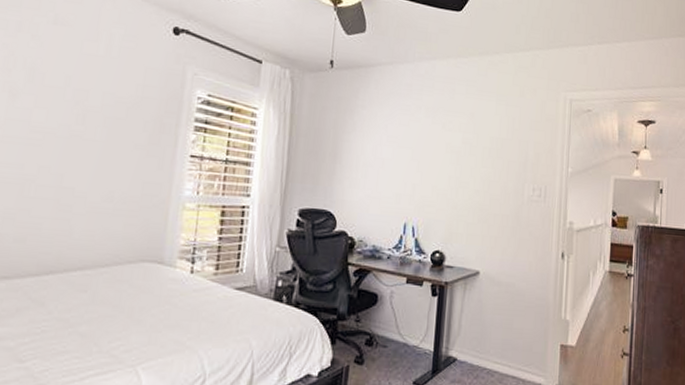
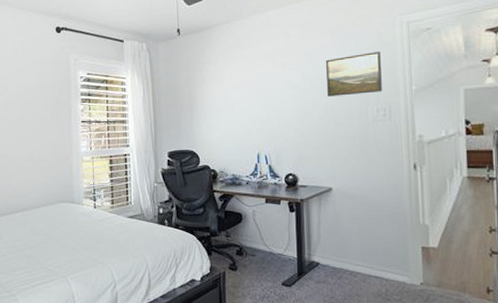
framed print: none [485,125,542,170] -> present [325,52,382,97]

